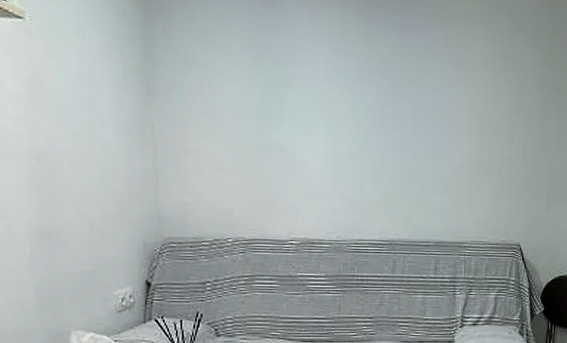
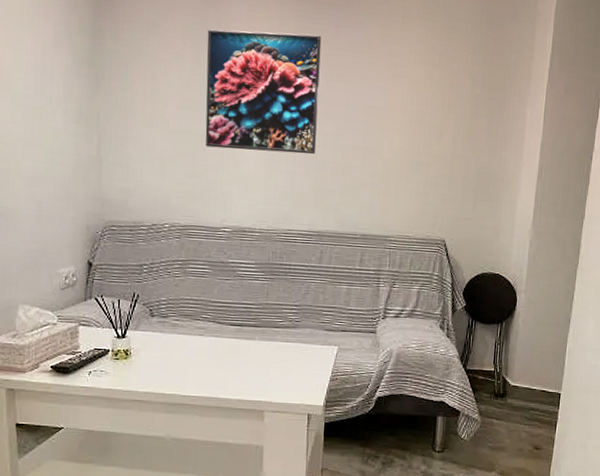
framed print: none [266,36,386,162] -> present [205,29,322,155]

